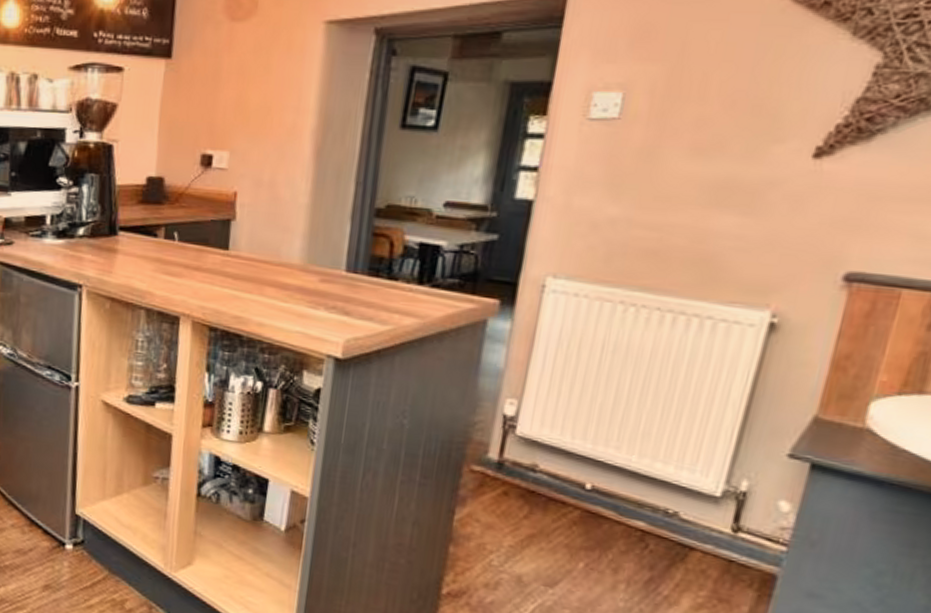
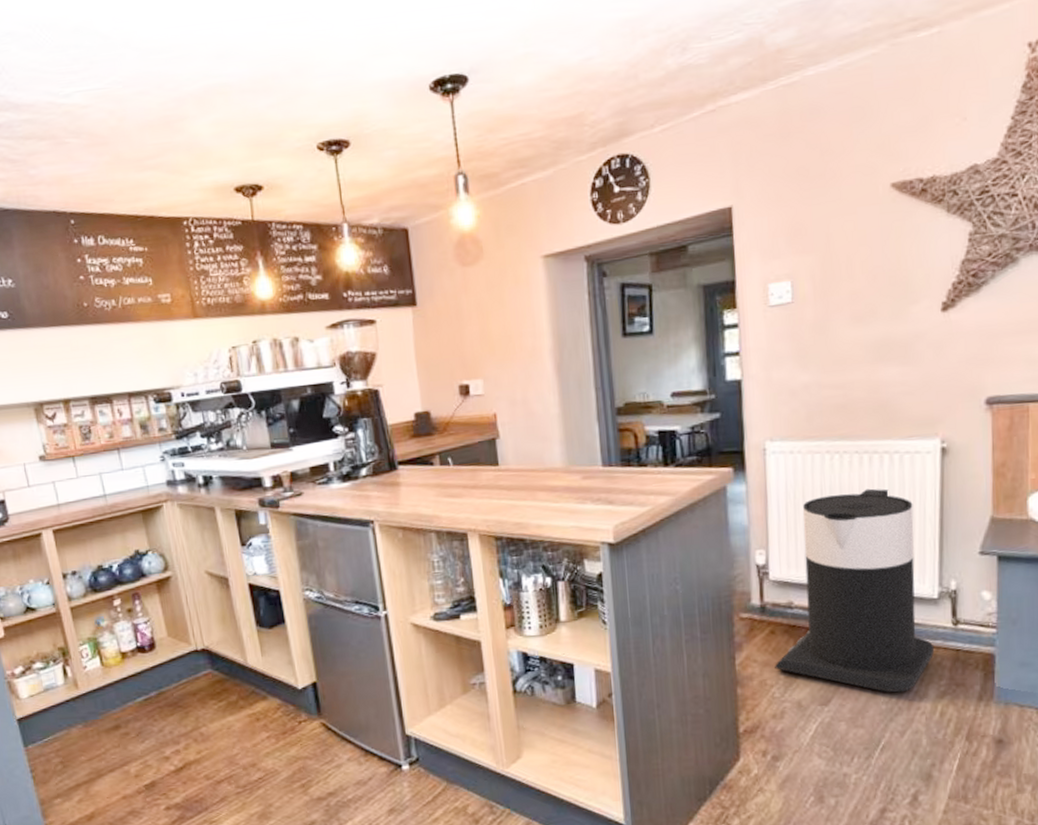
trash can: none [499,352,716,594] -> present [775,488,935,693]

